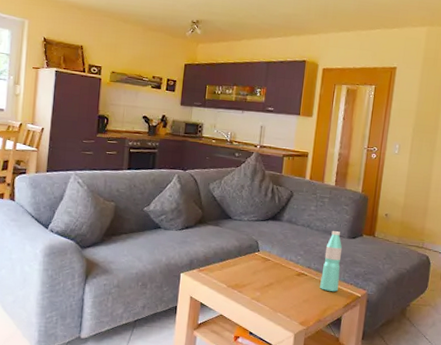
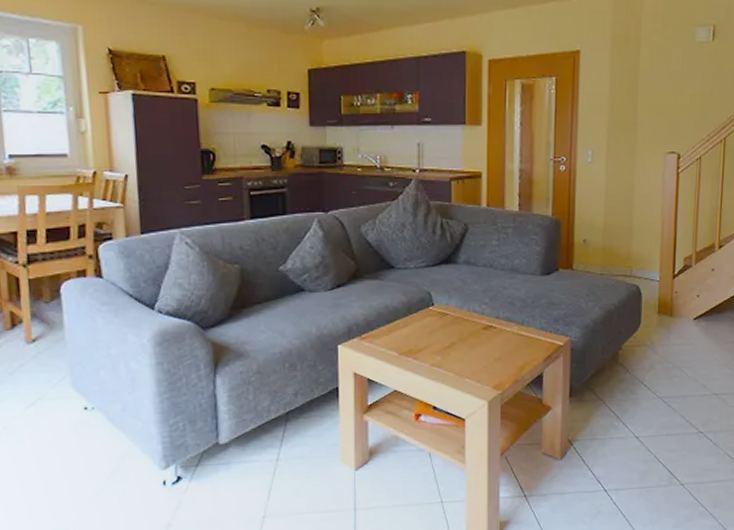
water bottle: present [320,231,343,292] -> none [513,268,536,344]

